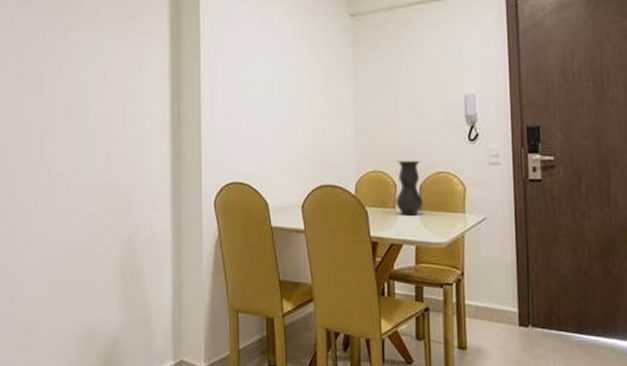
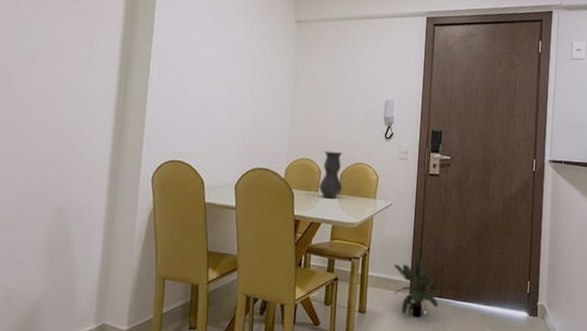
potted plant: none [495,283,561,355] -> present [393,259,442,318]

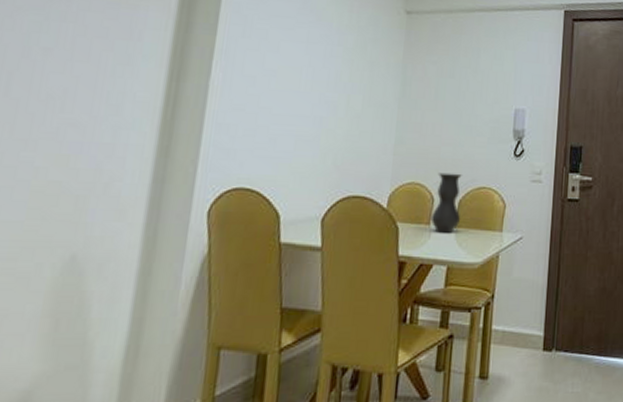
potted plant: present [393,259,442,318] -> none [523,305,583,381]

